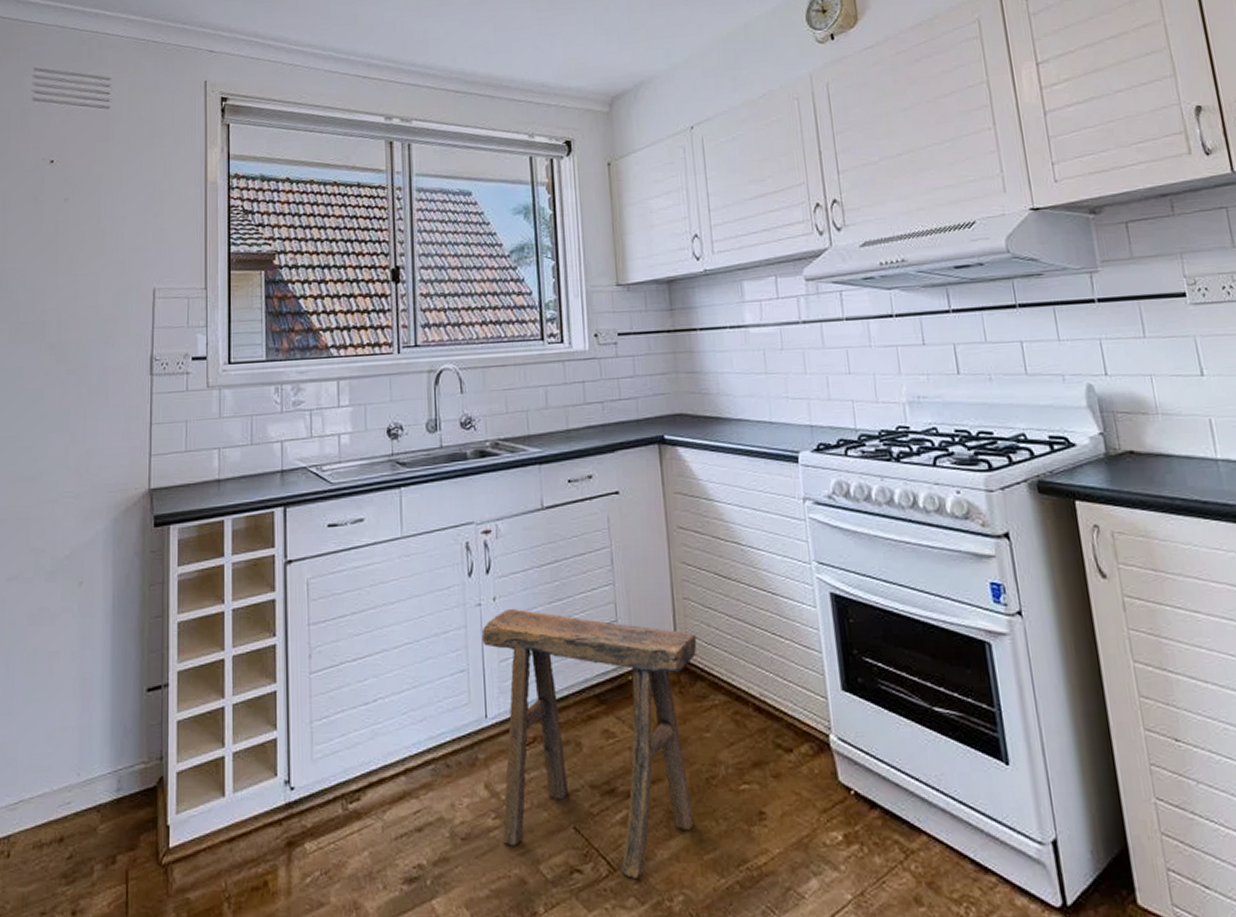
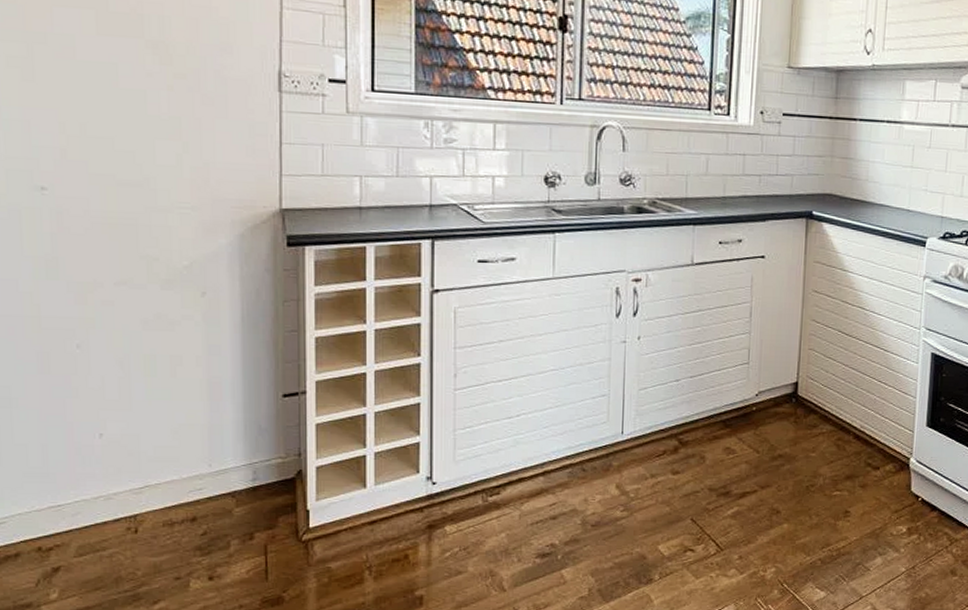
stool: present [481,608,697,878] -> none [624,346,815,556]

